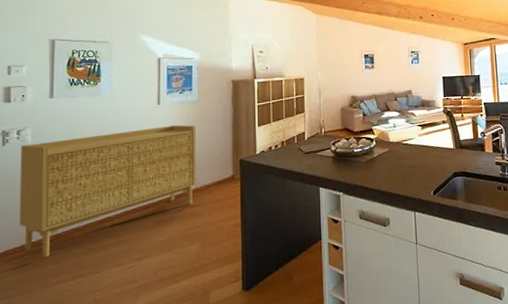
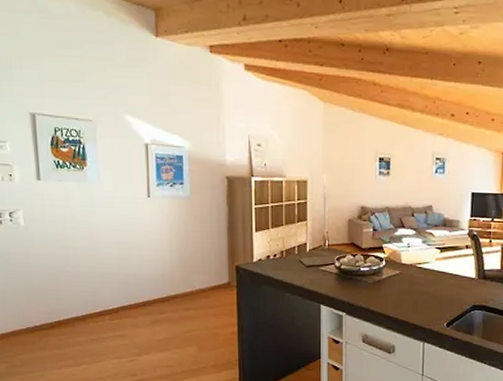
sideboard: present [19,125,196,258] -> none [14,221,191,342]

